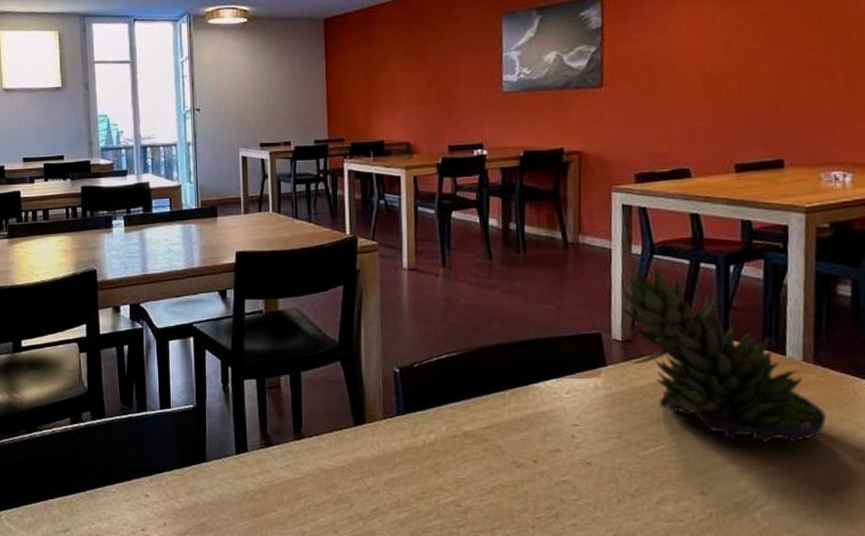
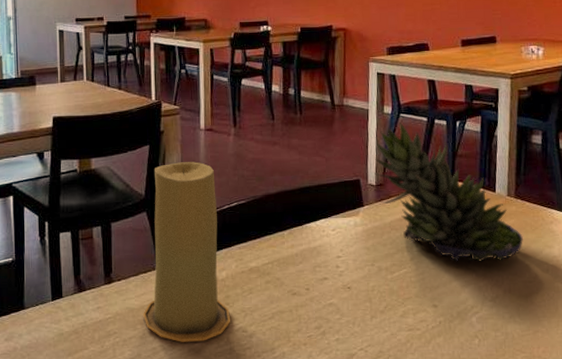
candle: none [338,306,440,513] -> present [143,162,230,342]

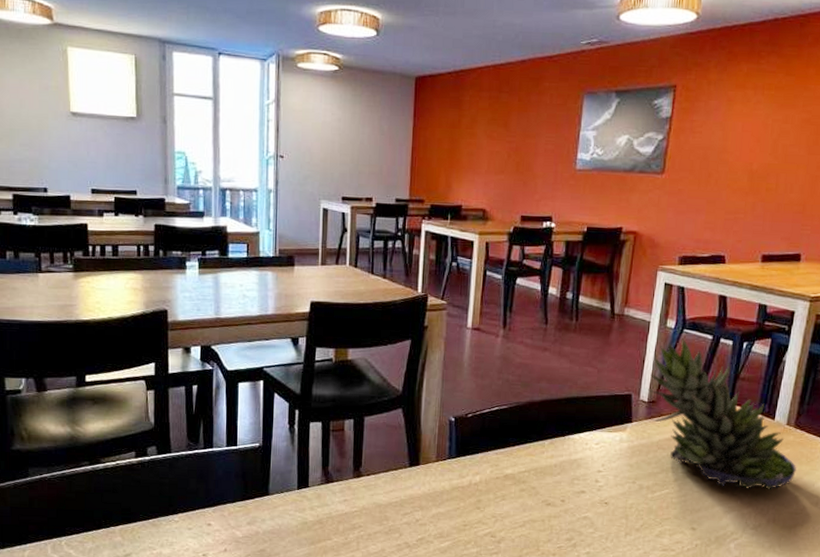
candle: present [143,162,230,342] -> none [390,360,480,543]

